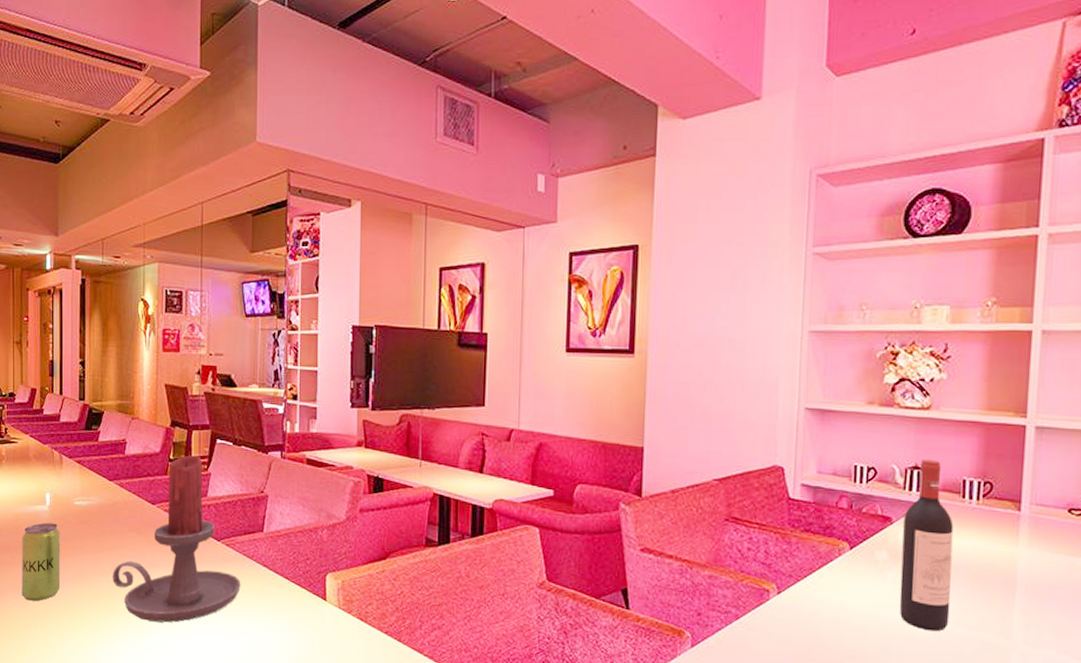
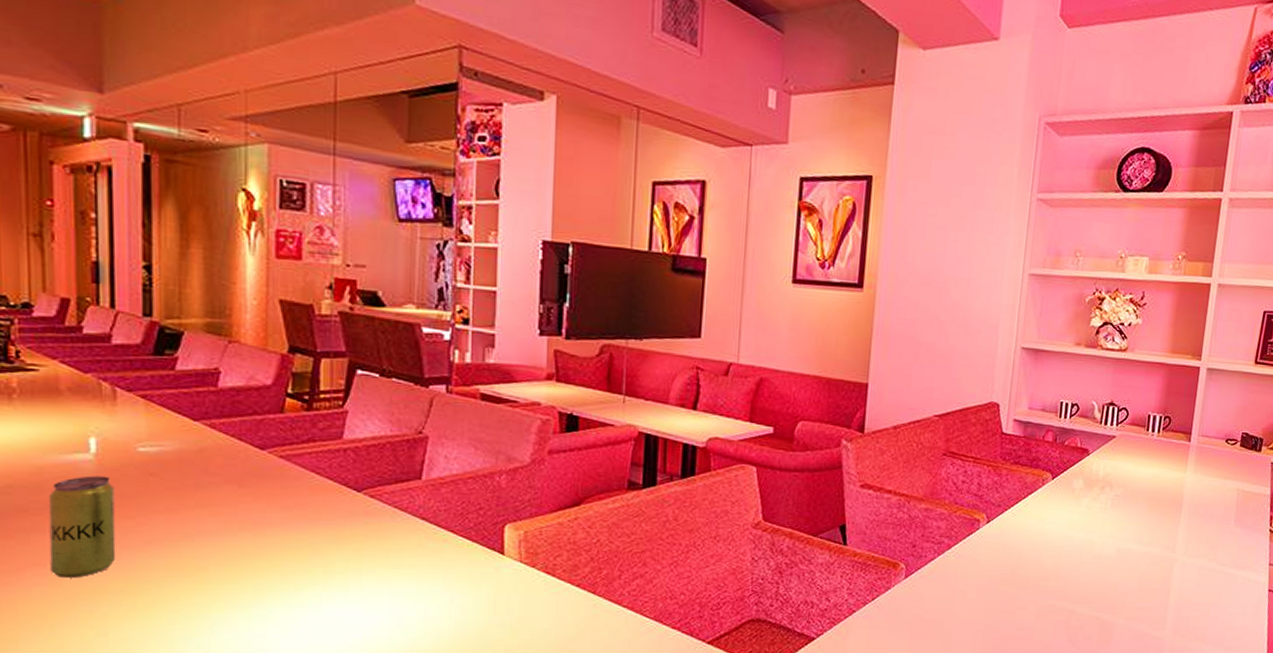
candle holder: present [113,455,241,623] -> none [200,388,390,593]
wine bottle: present [899,458,954,631] -> none [1089,396,1138,549]

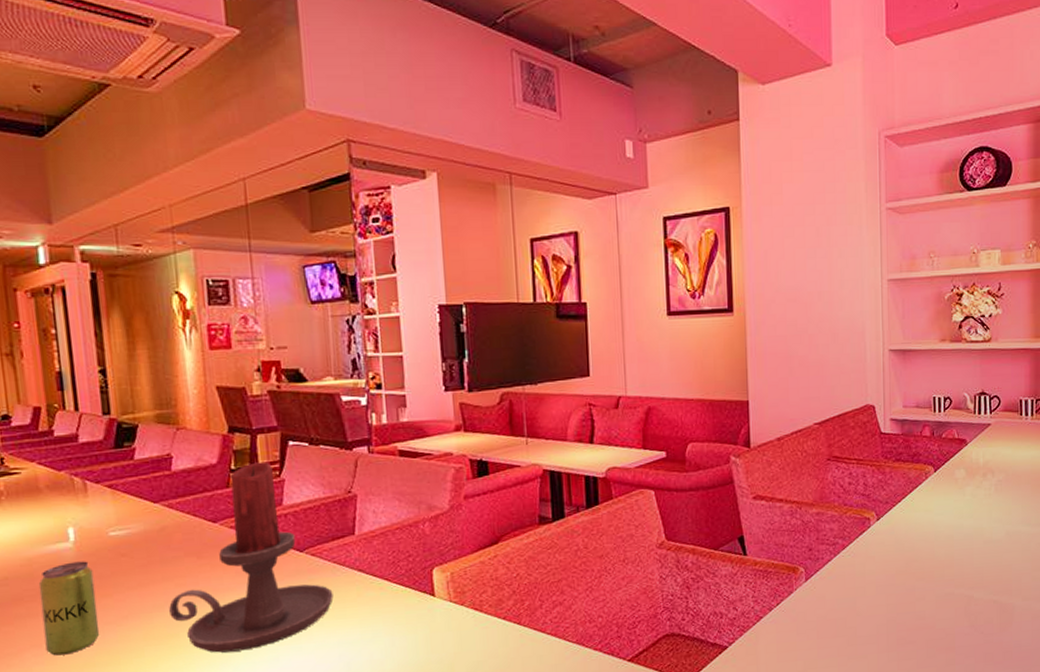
candle holder: none [200,388,390,593] -> present [169,462,334,653]

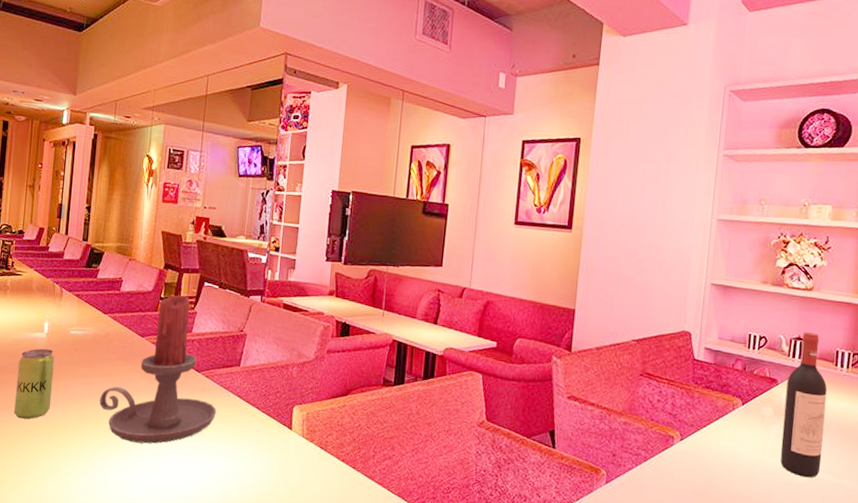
wine bottle: none [976,384,1017,533] -> present [780,331,827,478]

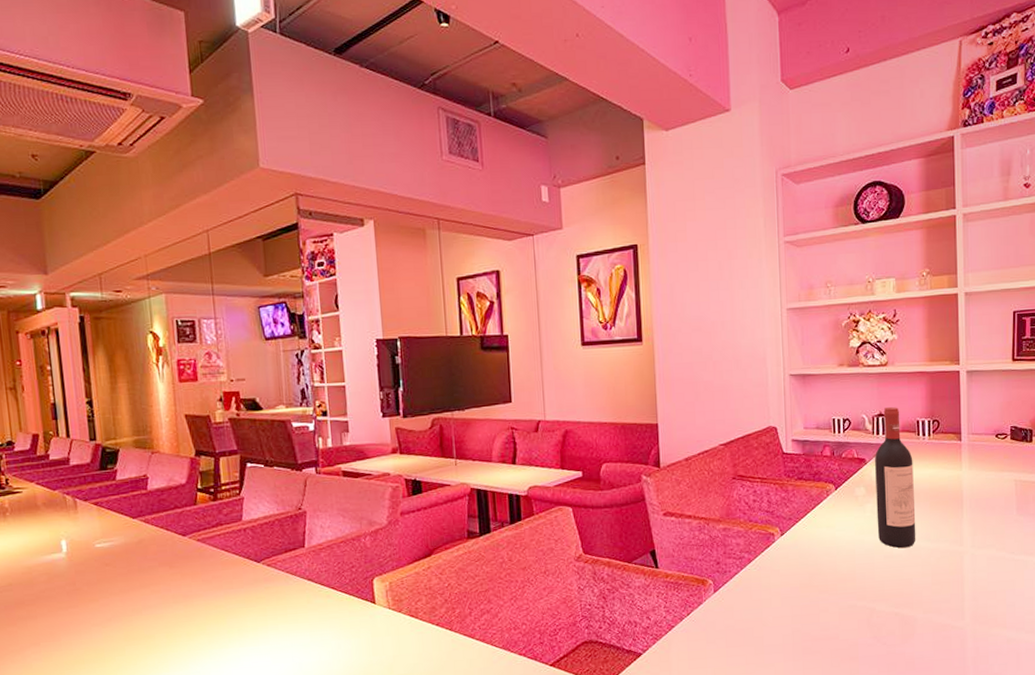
beverage can: present [14,348,55,419] -> none [37,569,88,653]
candle holder: present [99,295,216,444] -> none [146,482,287,653]

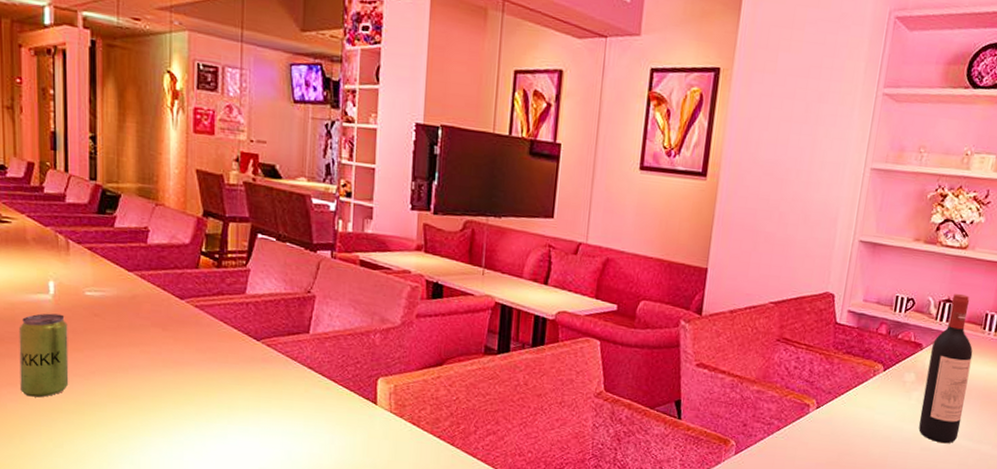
beverage can: none [37,569,88,653] -> present [18,313,69,397]

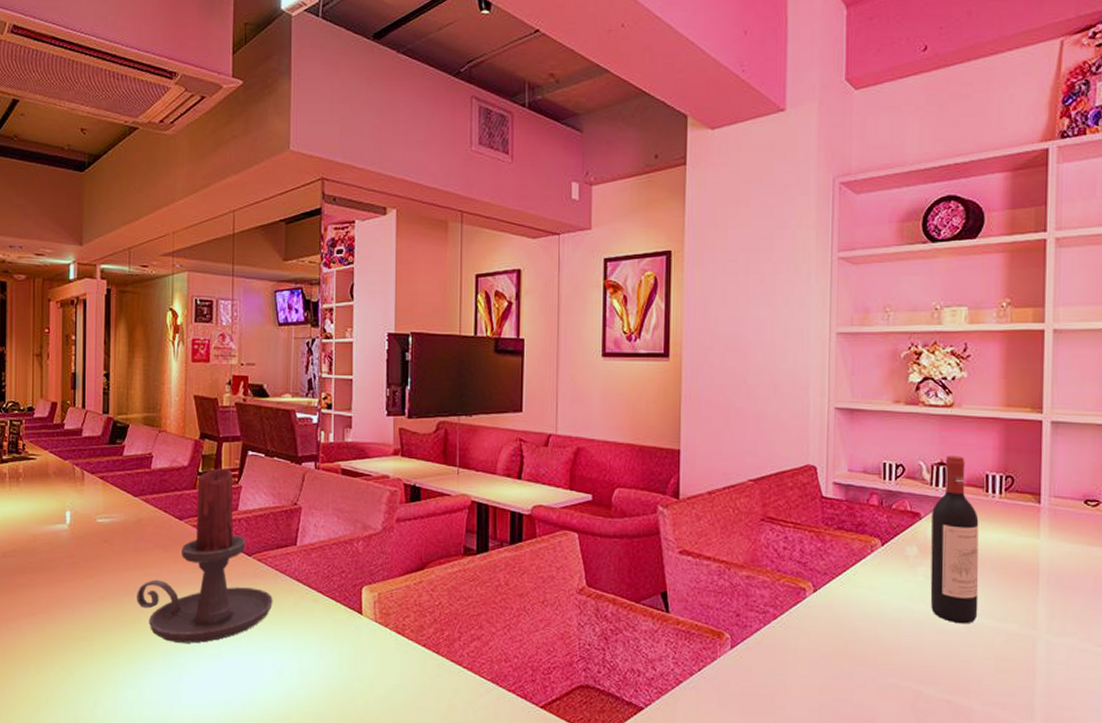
beverage can: present [18,313,69,397] -> none [38,542,81,626]
candle holder: none [133,248,283,423] -> present [137,468,273,643]

